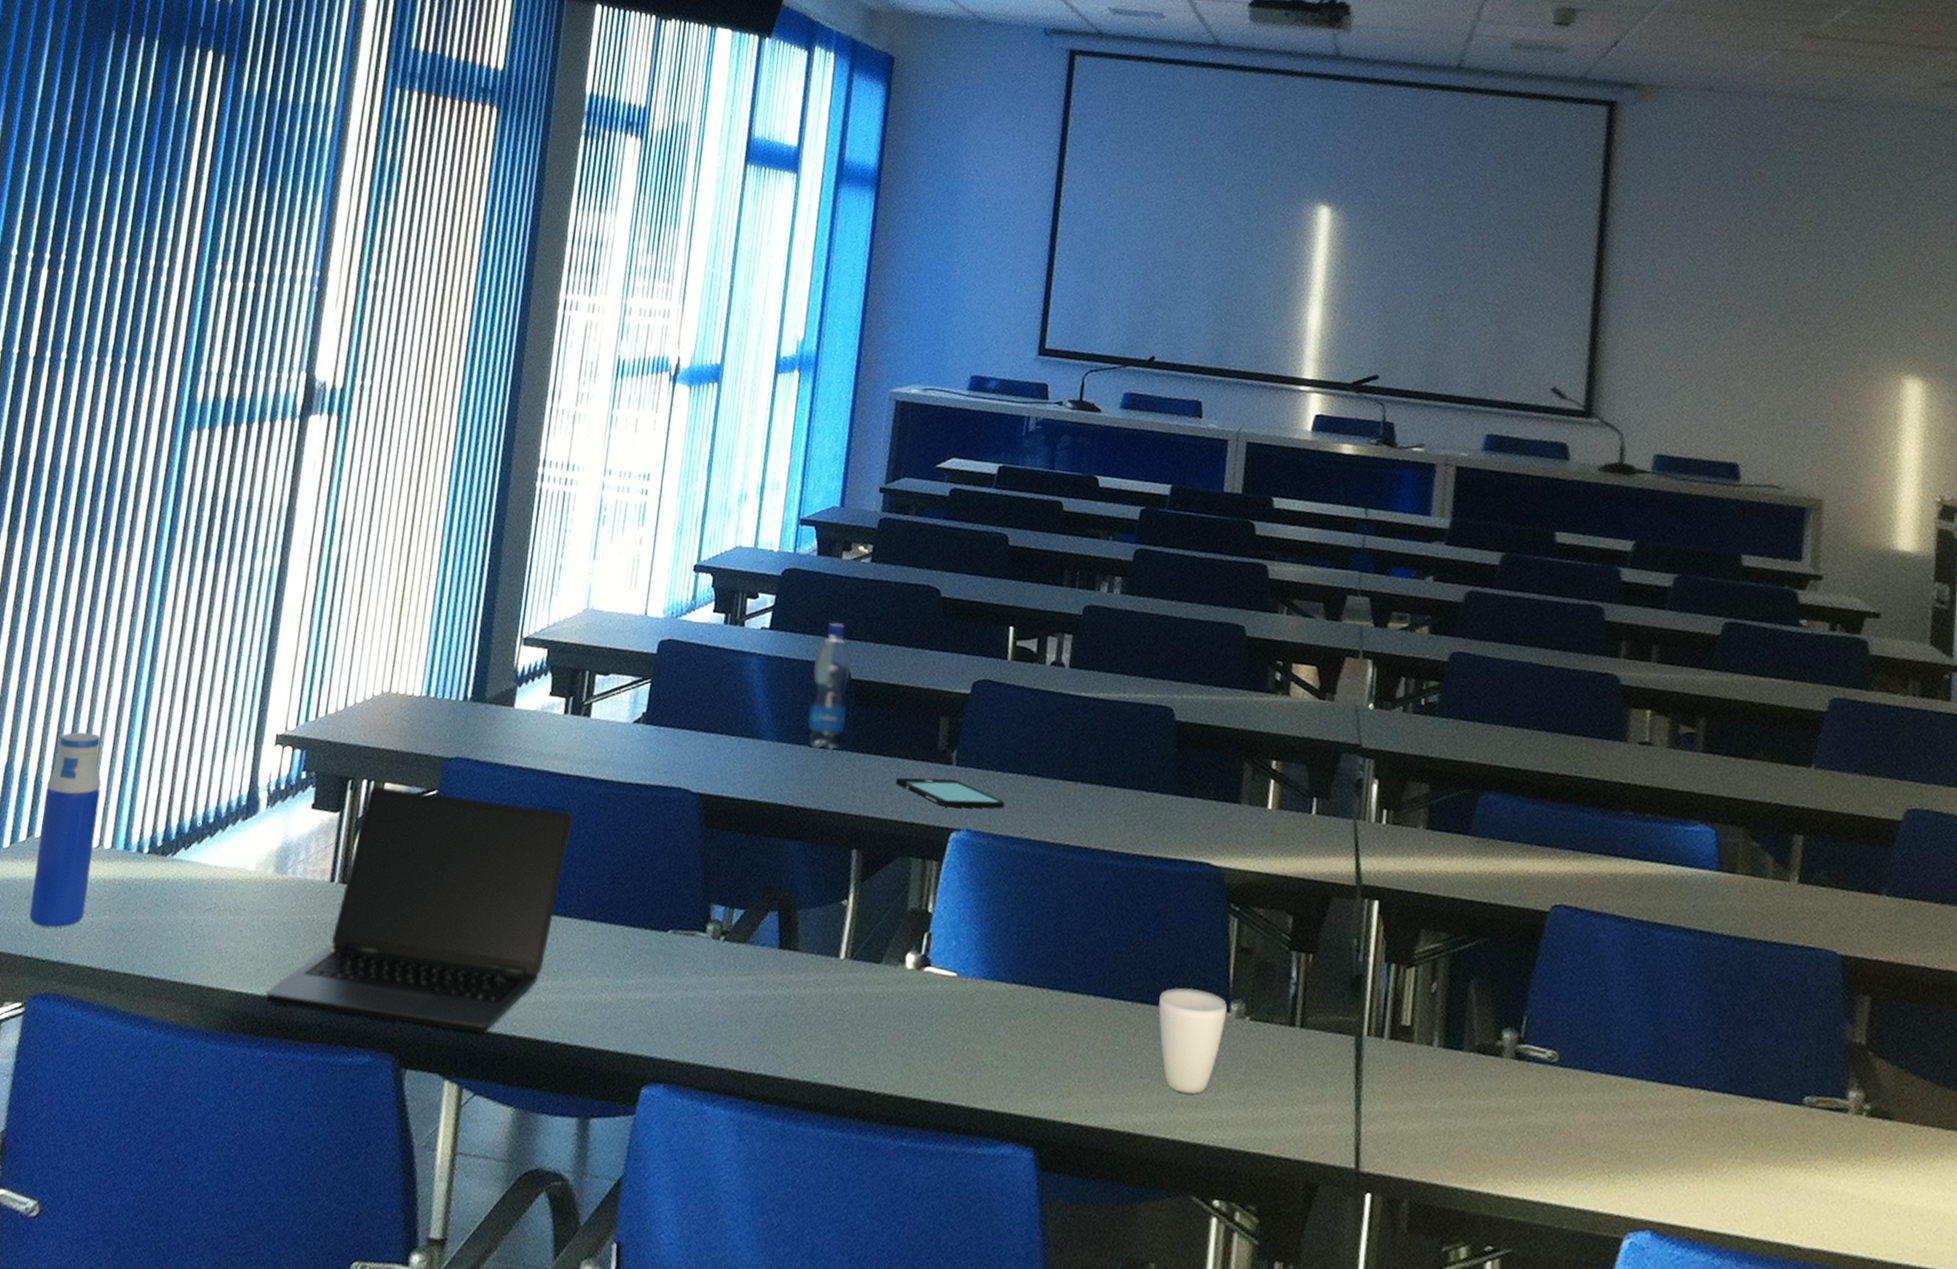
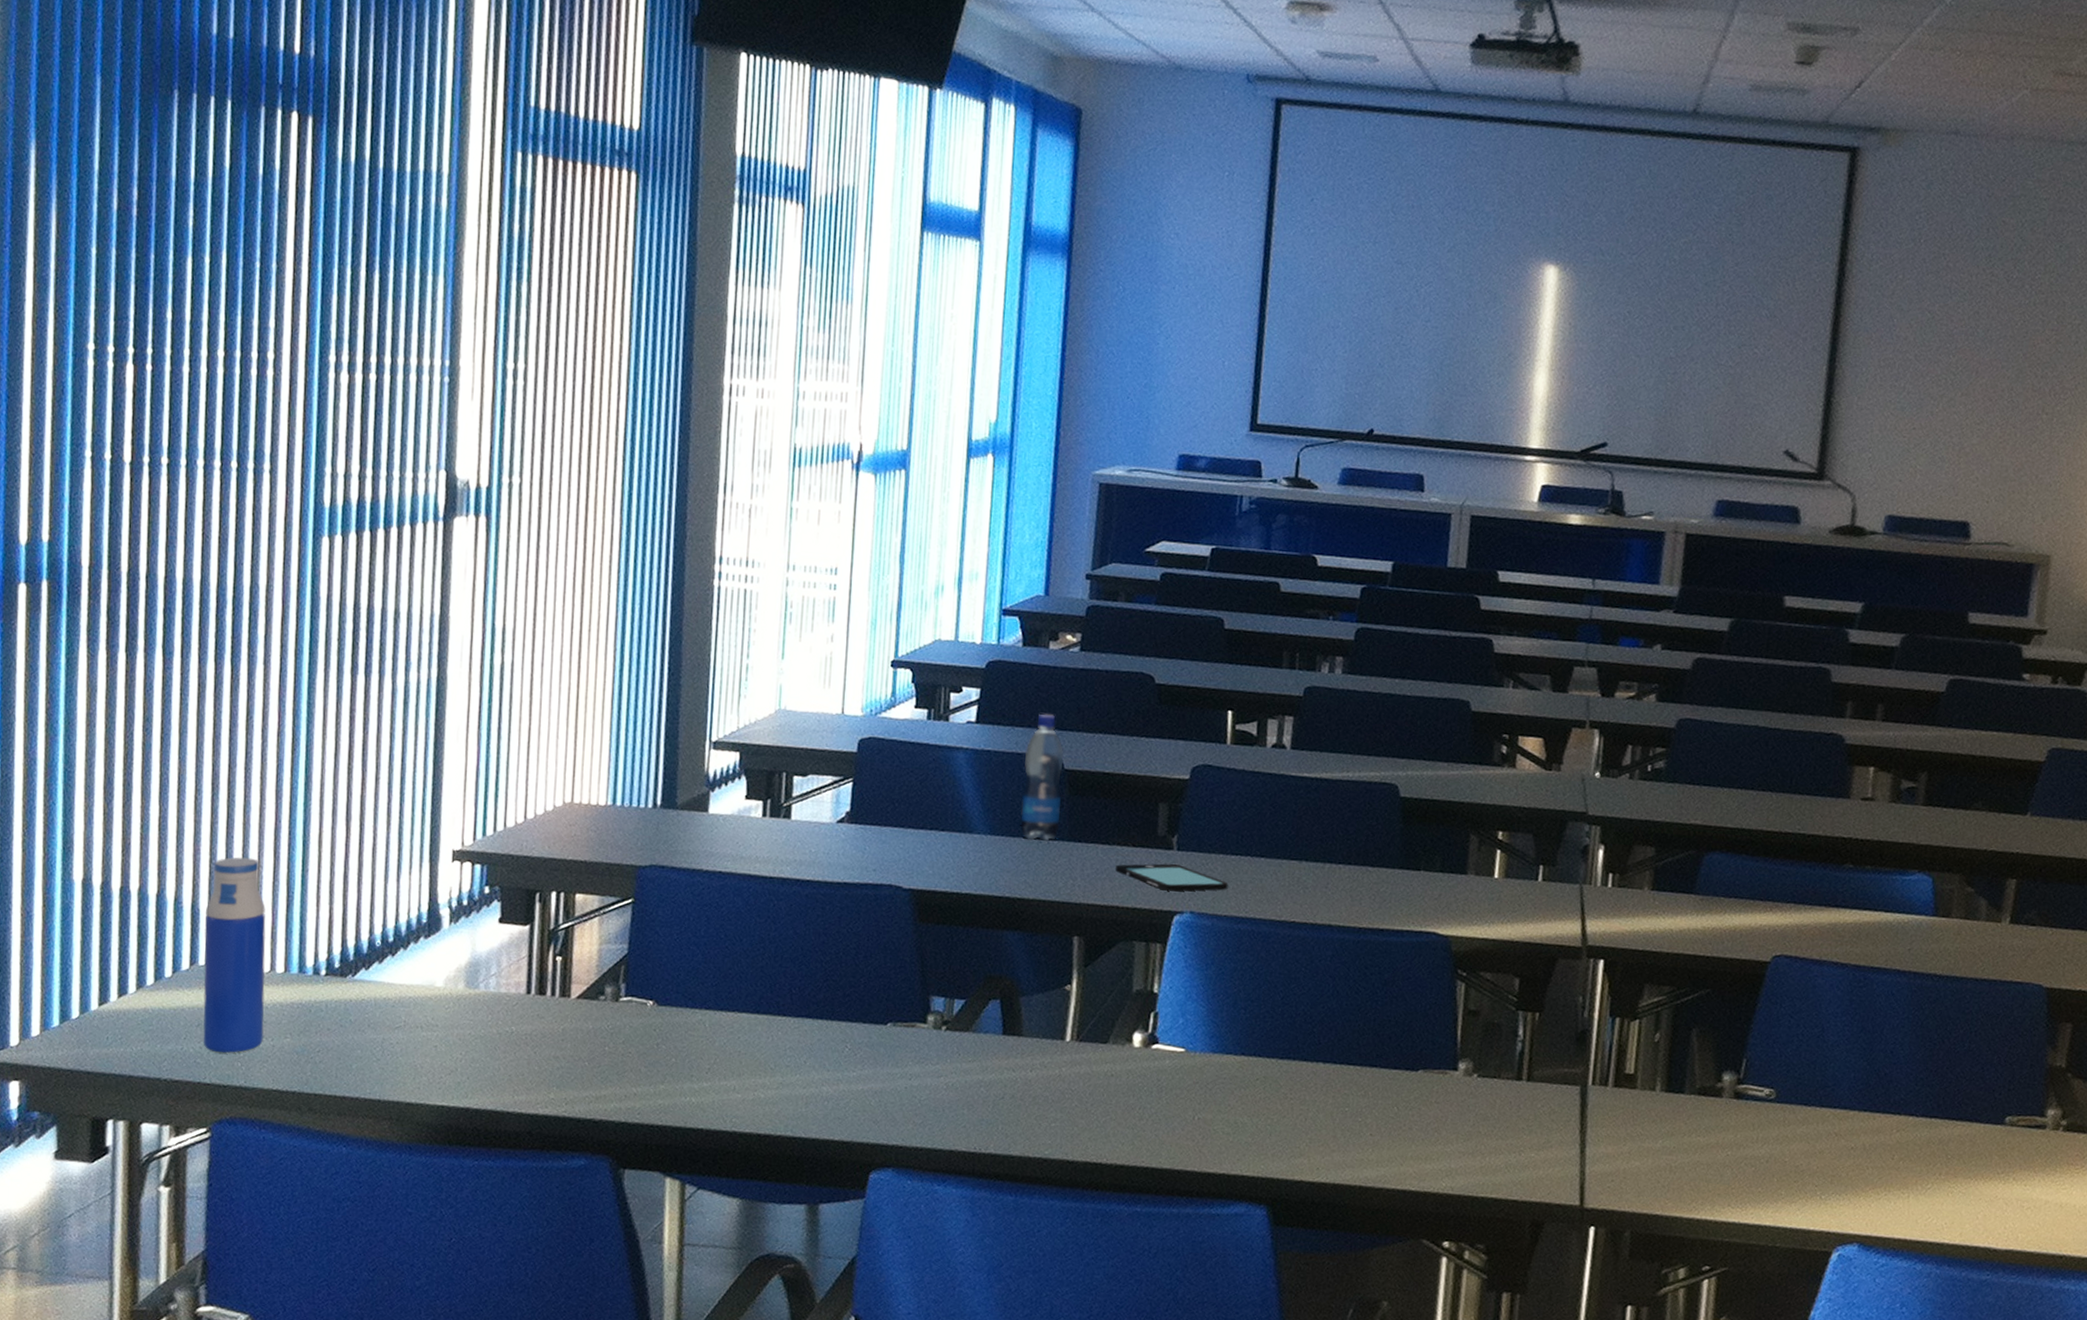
laptop: present [266,787,573,1033] -> none [469,898,780,1131]
cup: present [1158,987,1228,1094] -> none [1387,1050,1456,1148]

